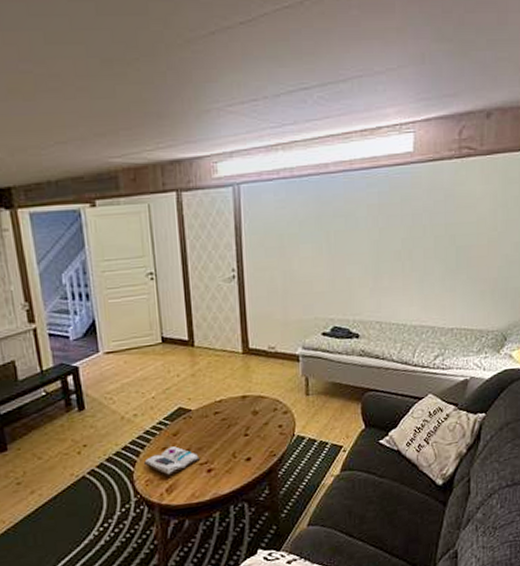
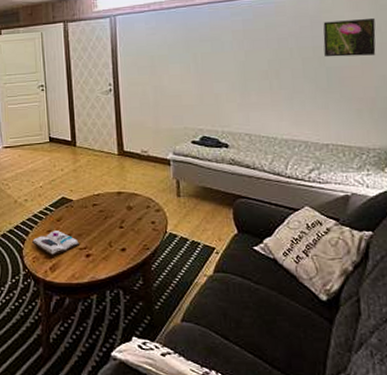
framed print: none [455,193,503,235] -> present [323,19,376,57]

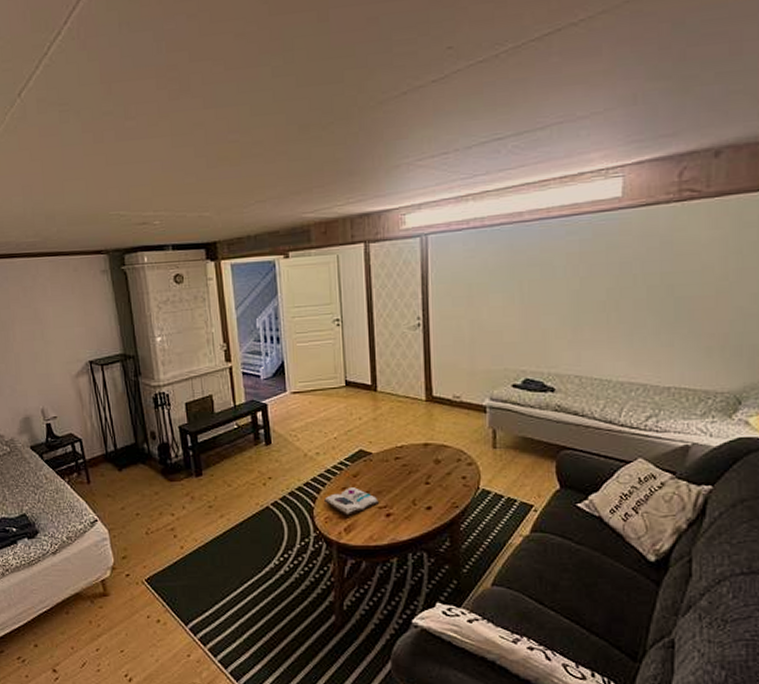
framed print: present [323,19,376,57] -> none [673,239,736,285]

